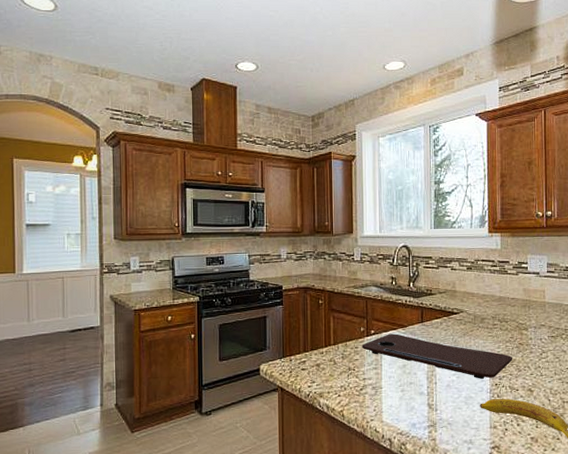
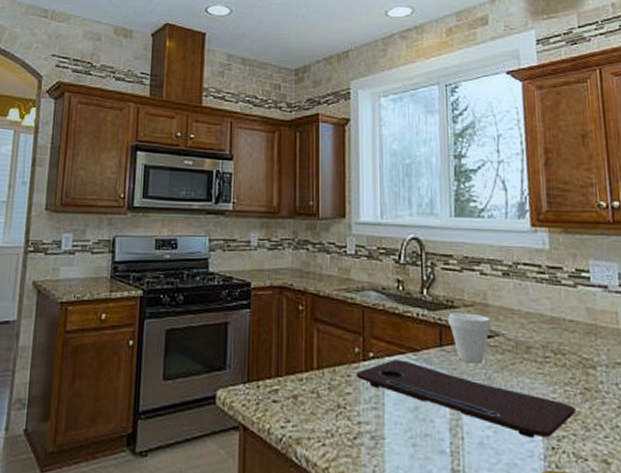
cup: none [428,298,457,332] -> present [448,312,490,364]

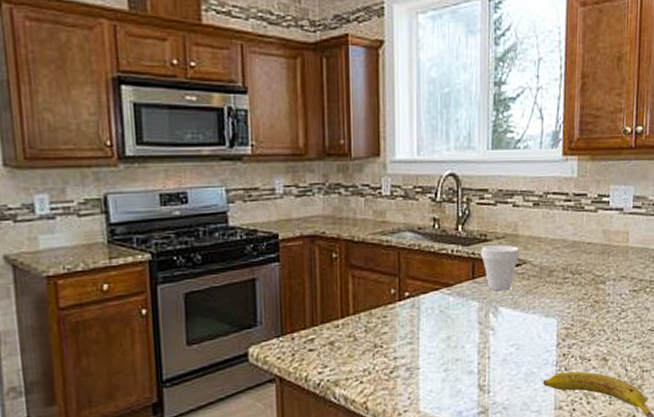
cutting board: present [356,359,577,438] -> none [392,295,586,349]

